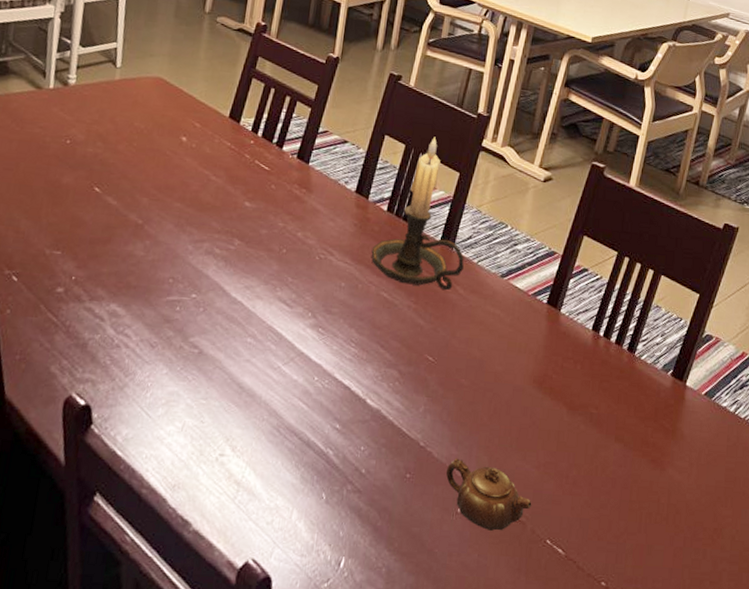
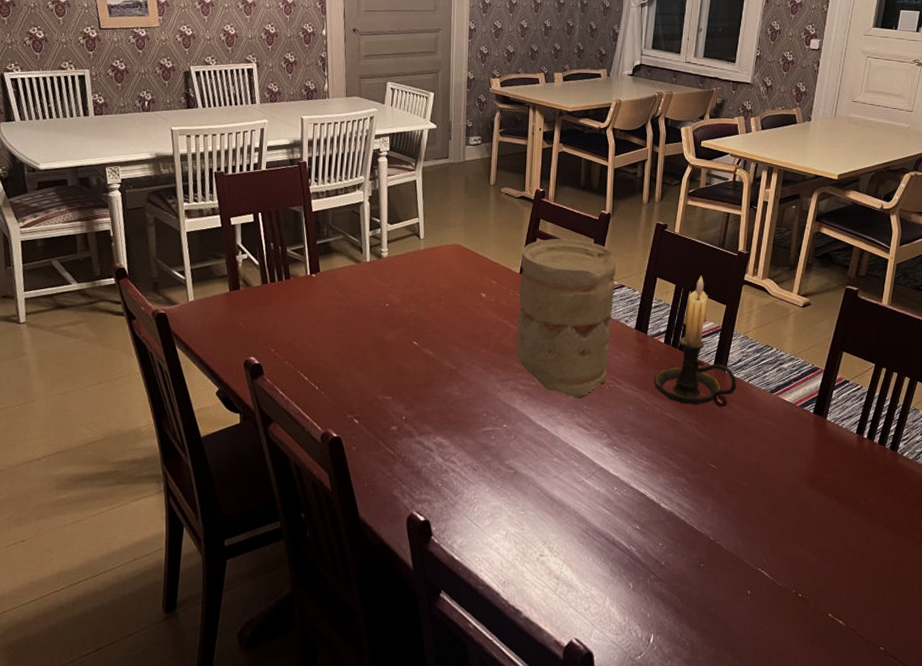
vase: none [214,80,341,269] -> present [515,238,616,398]
teapot: present [445,458,532,531] -> none [734,549,813,608]

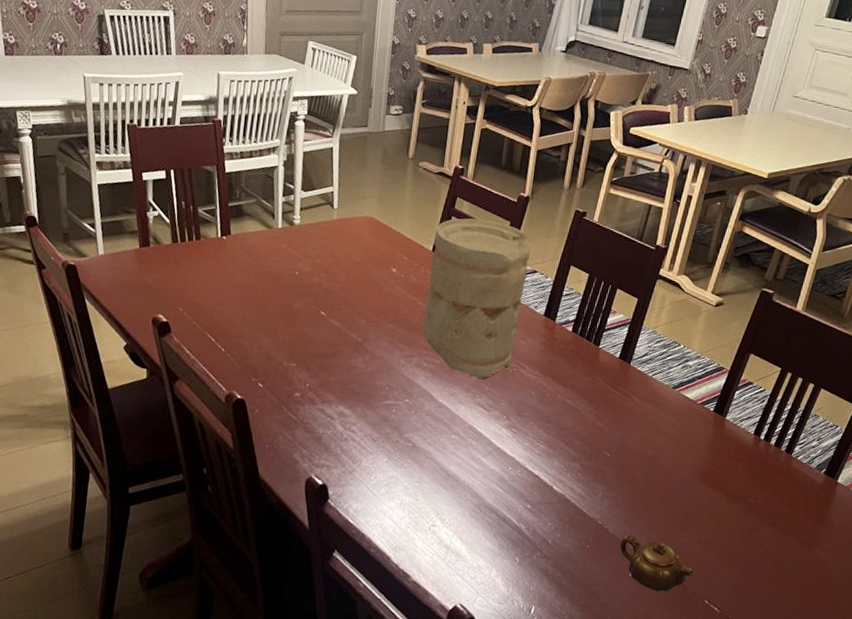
candle holder: present [654,275,736,408] -> none [558,266,640,400]
teapot: none [734,549,813,608] -> present [620,534,693,592]

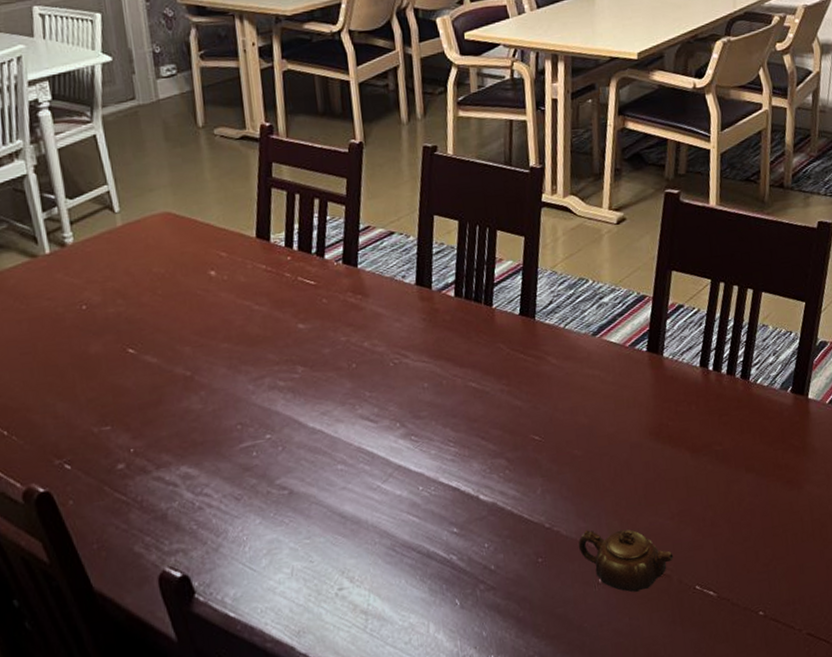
vase: present [422,218,531,380] -> none [254,182,389,385]

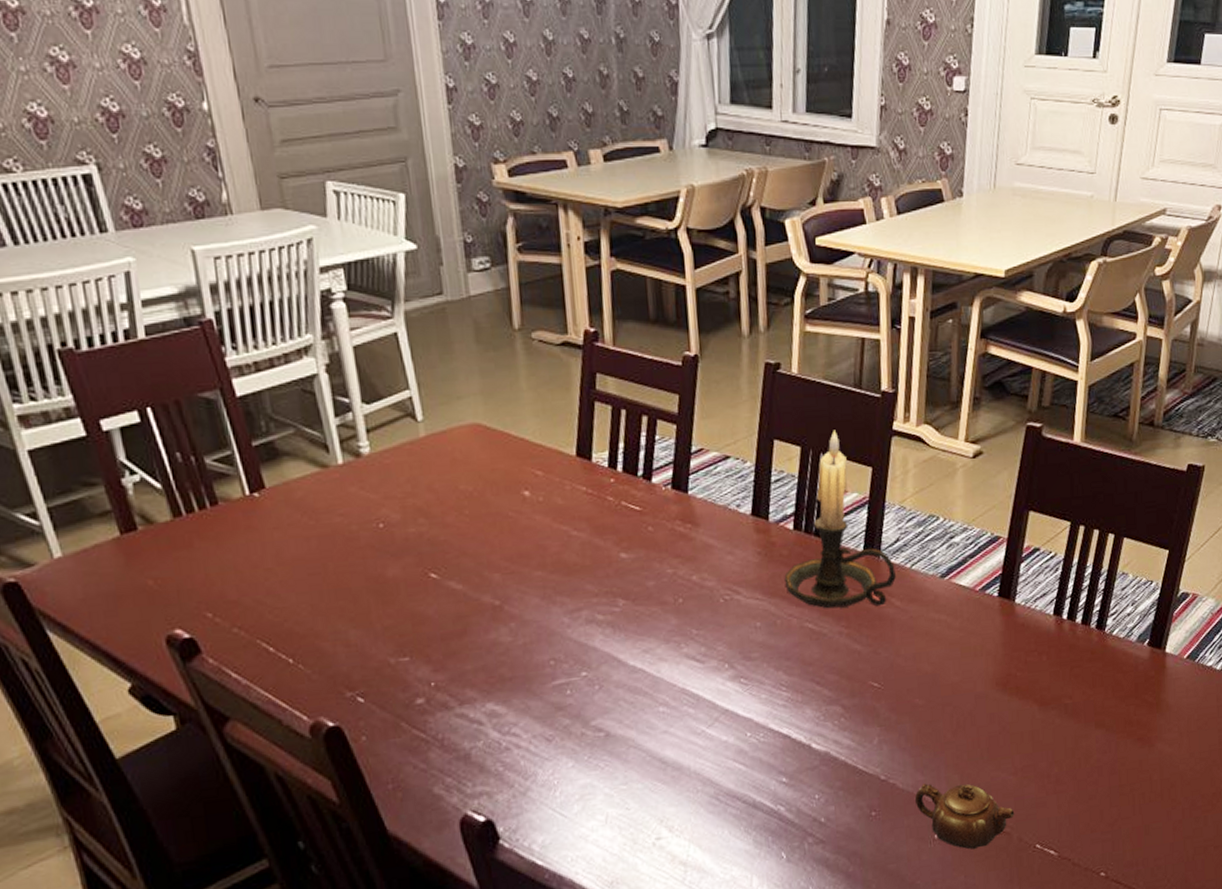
candle holder: none [448,204,551,369] -> present [784,430,896,609]

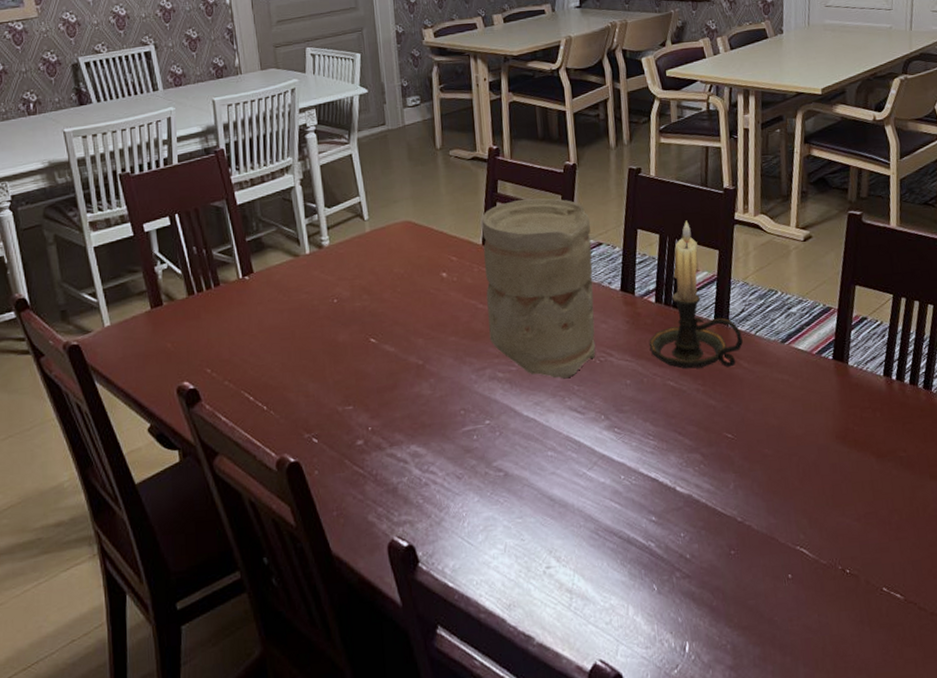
vase: none [575,398,720,622] -> present [481,198,596,379]
teapot: present [914,783,1015,850] -> none [768,526,861,590]

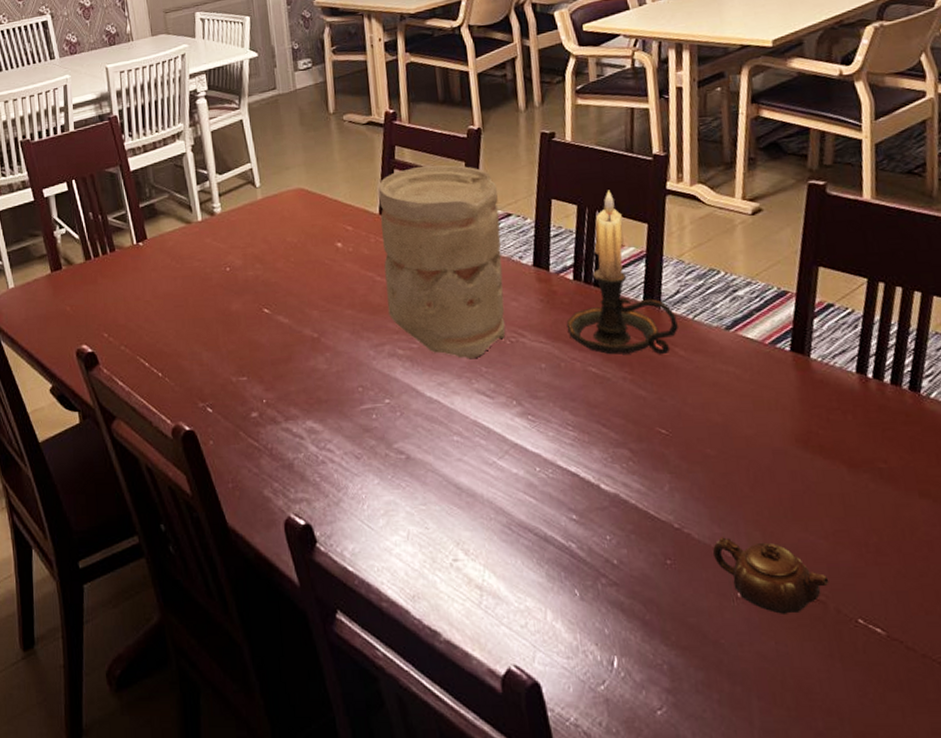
teapot: none [768,526,861,590] -> present [712,537,829,614]

